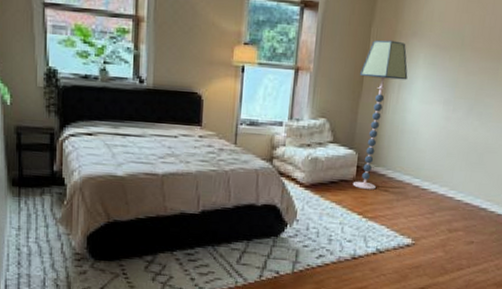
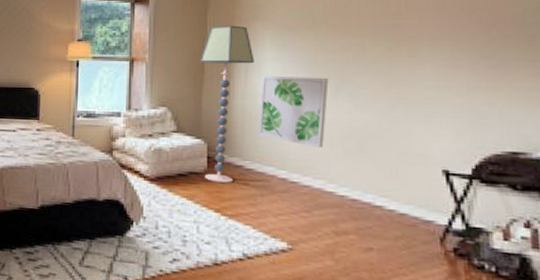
wall art: none [402,93,465,160] -> present [258,76,329,148]

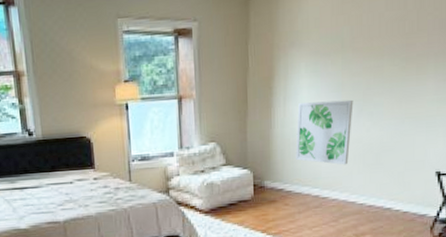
floor lamp: present [200,25,254,184] -> none [243,54,292,207]

